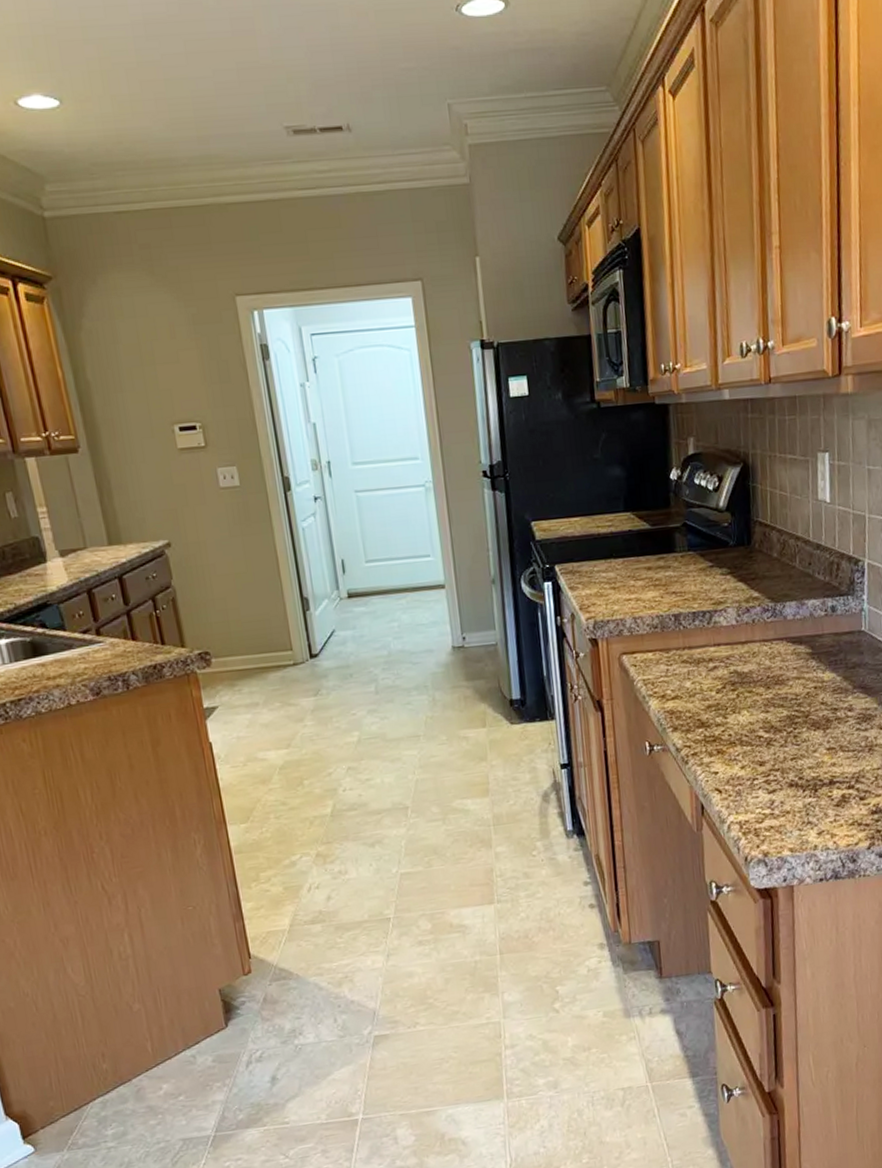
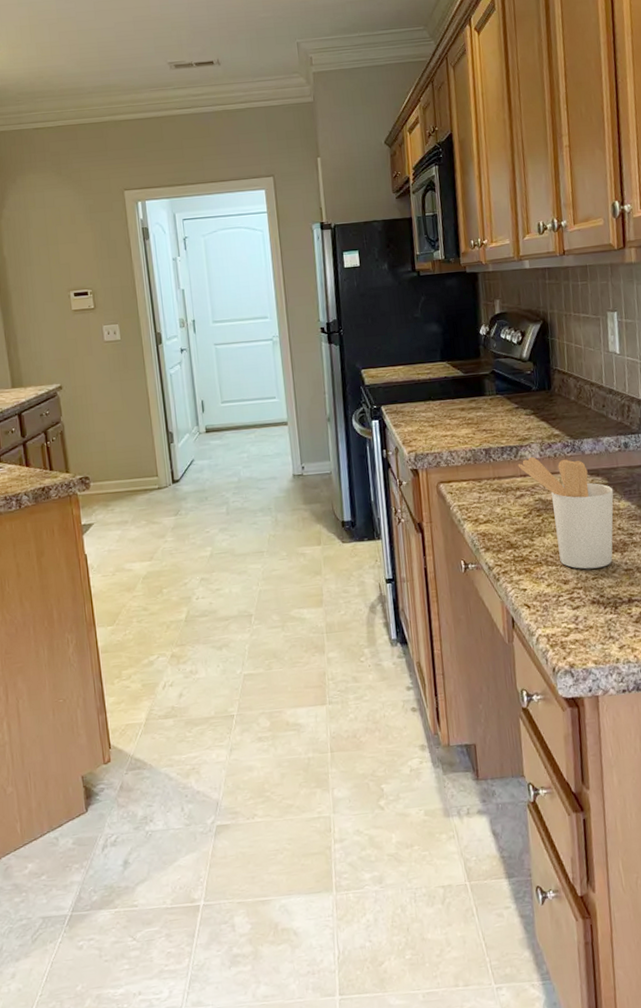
utensil holder: none [711,623,818,749] -> present [518,456,614,569]

